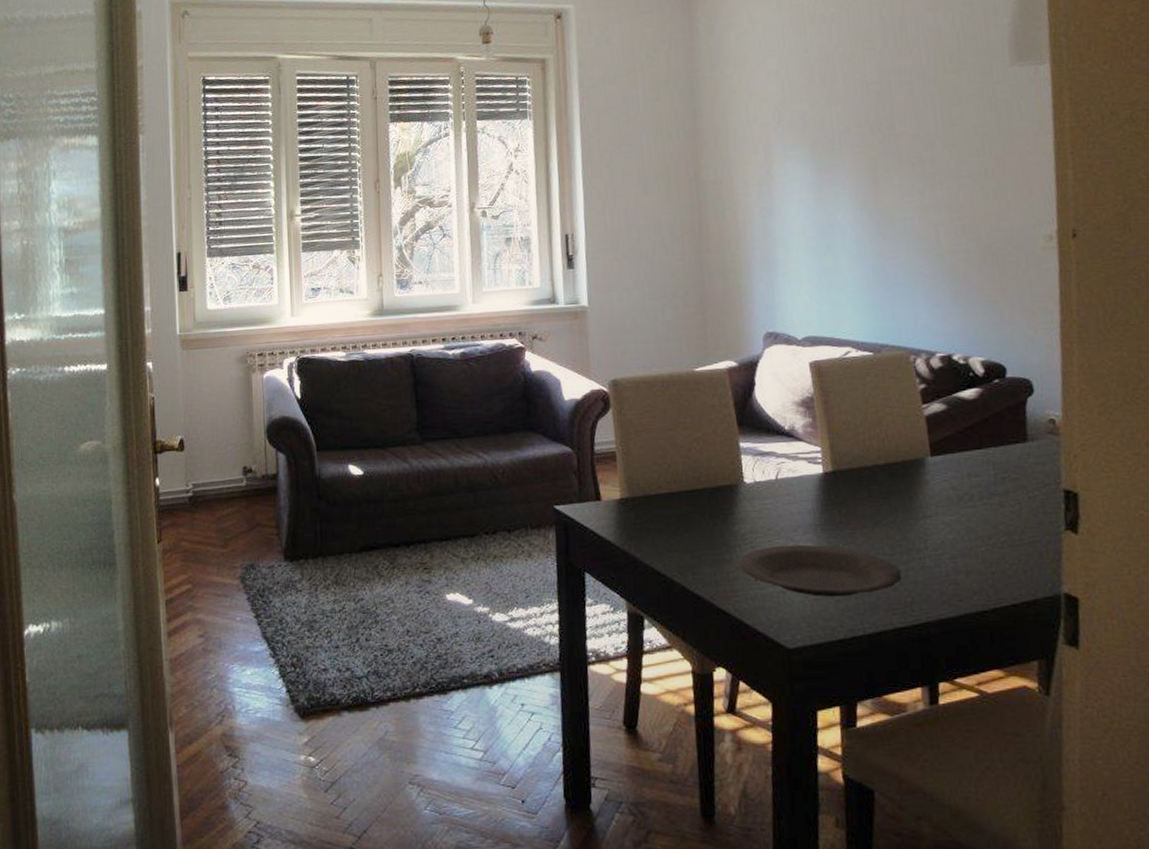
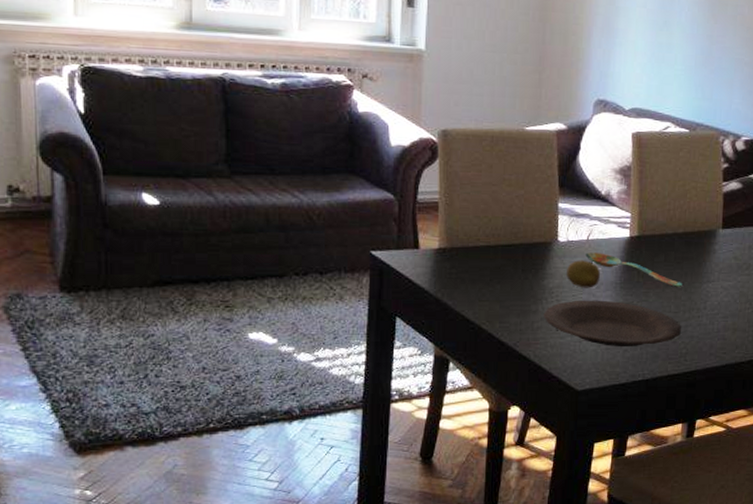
fruit: none [758,501,796,532] -> present [567,260,600,288]
spoon: none [776,492,894,525] -> present [585,252,682,287]

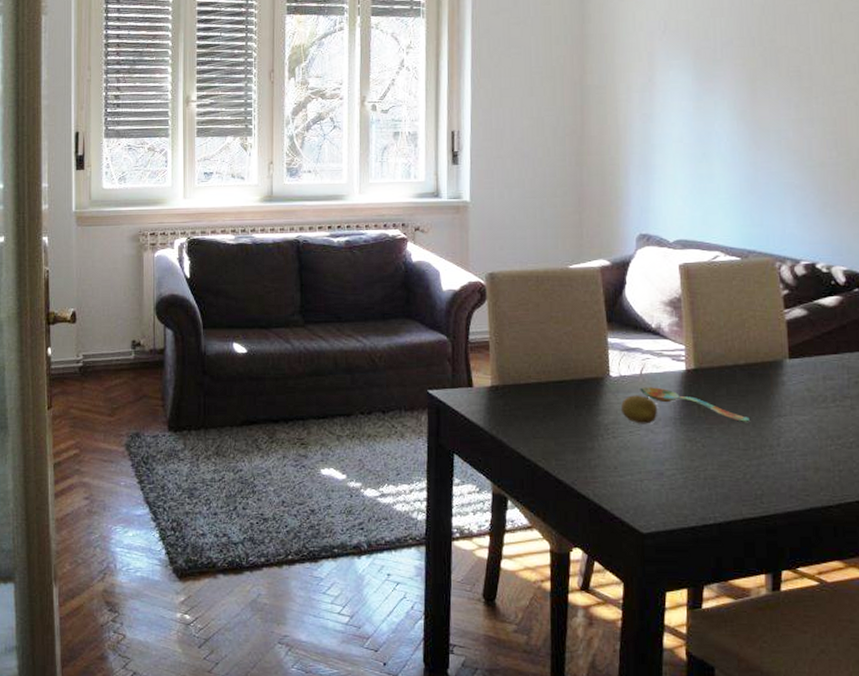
plate: present [543,300,681,346] -> none [600,436,753,486]

